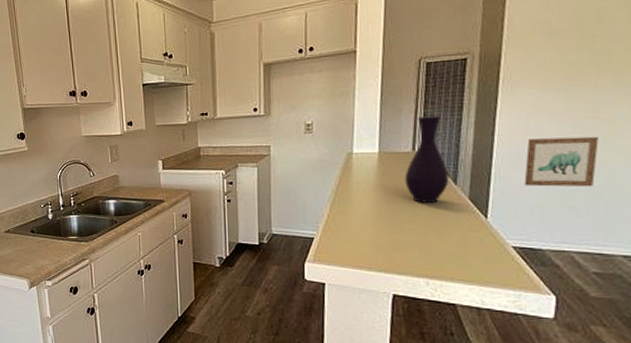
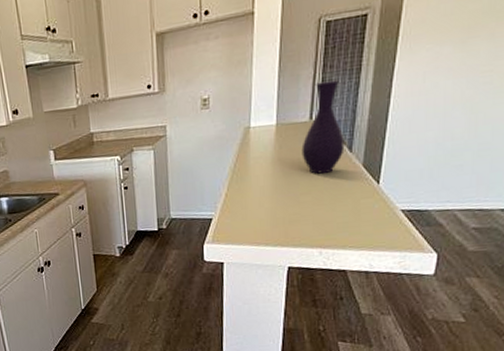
wall art: present [524,136,599,187] -> none [416,91,489,148]

